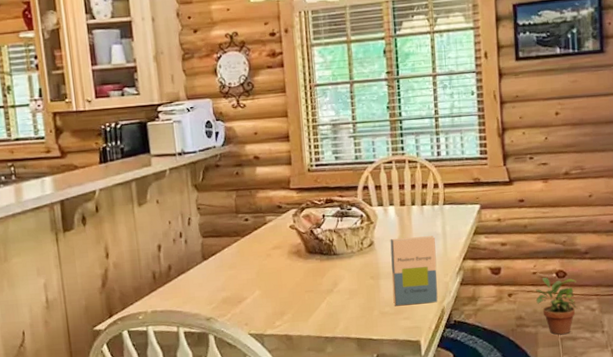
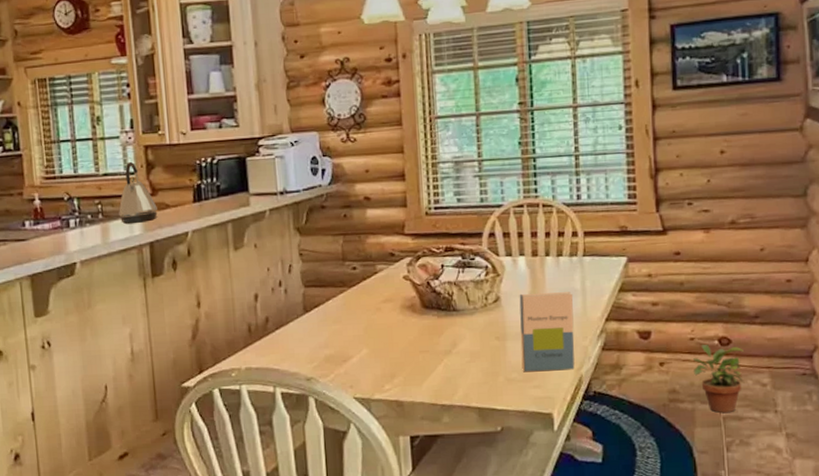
kettle: none [30,127,67,185] -> present [118,161,158,225]

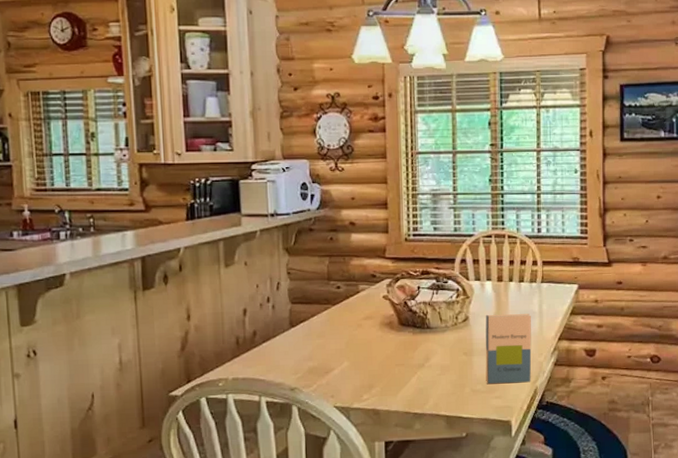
kettle: present [118,161,158,225] -> none [111,178,150,239]
potted plant: present [693,344,745,413] -> none [629,361,671,420]

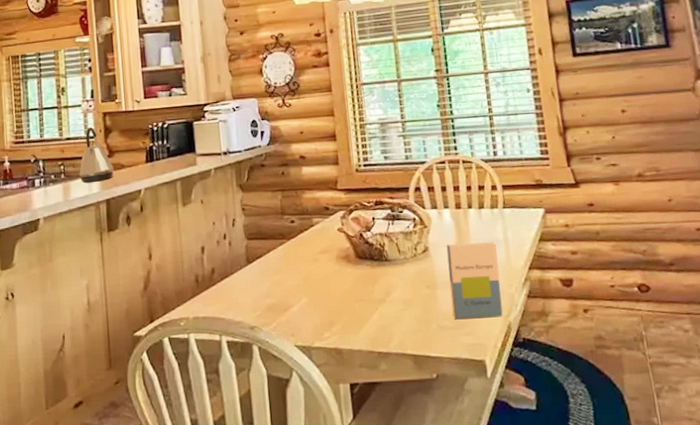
kettle: none [111,178,150,239] -> present [79,126,114,184]

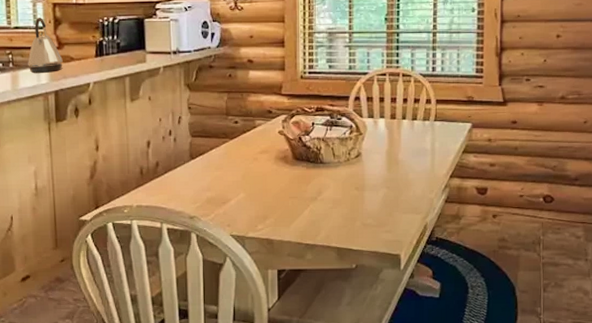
book: present [446,242,503,320] -> none [376,151,424,219]

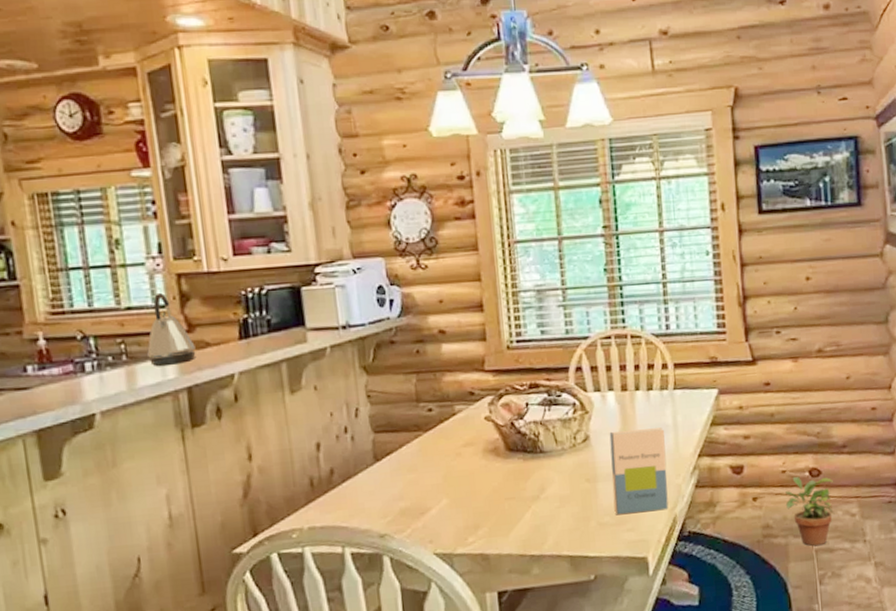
book: none [376,151,424,219] -> present [609,427,669,515]
potted plant: none [520,200,565,259] -> present [785,476,835,546]

